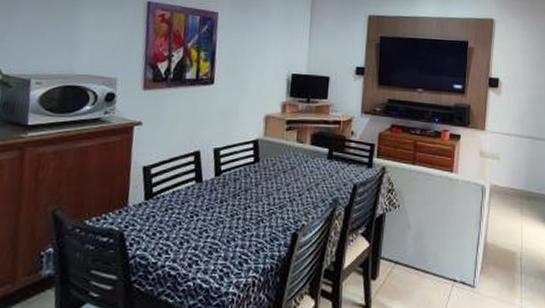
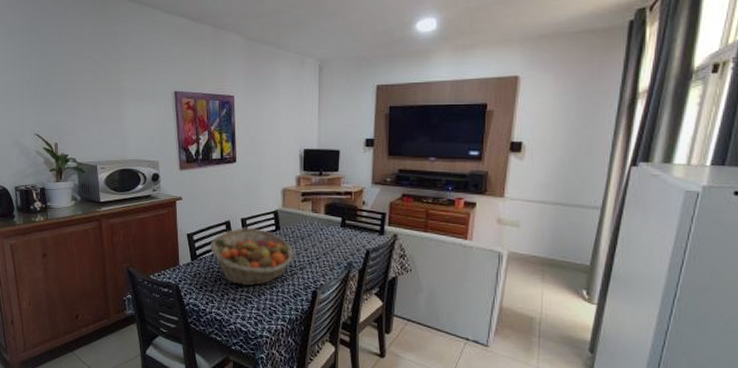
fruit basket: none [171,159,275,229] -> present [210,228,295,286]

